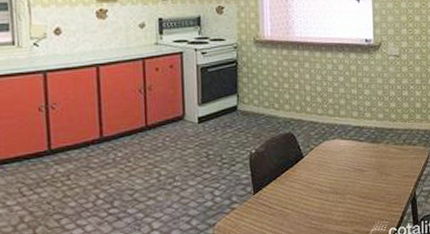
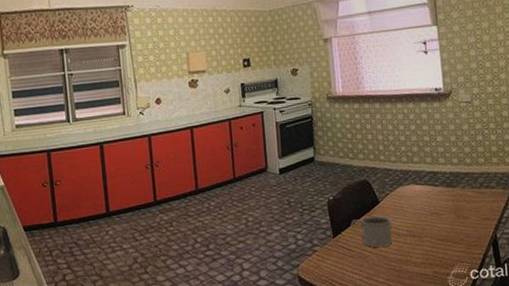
mug: none [272,171,316,205] -> present [350,215,393,247]

